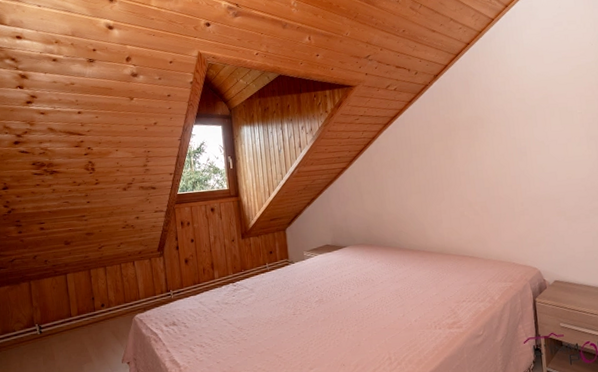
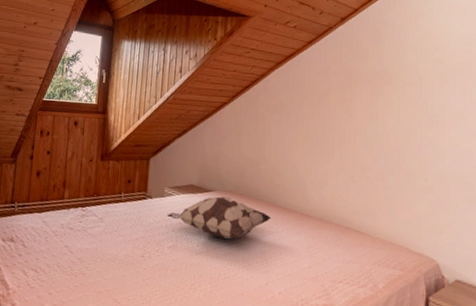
decorative pillow: none [309,249,400,286] -> present [167,196,272,239]

